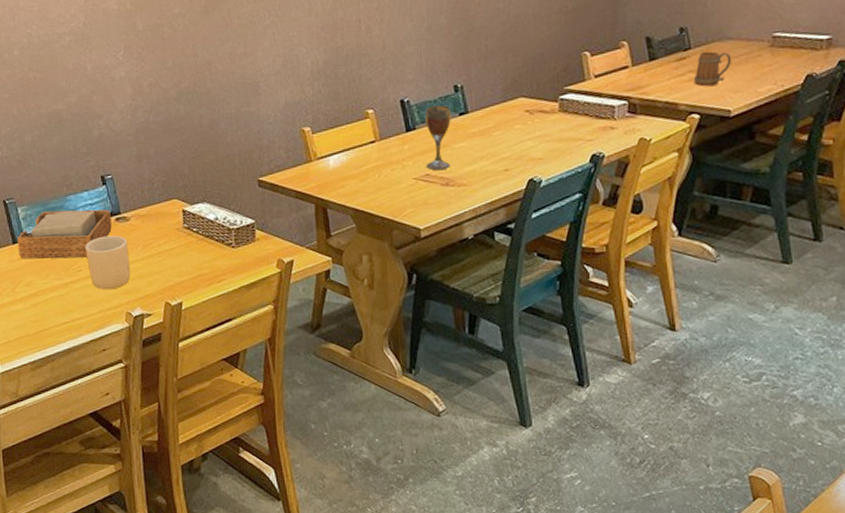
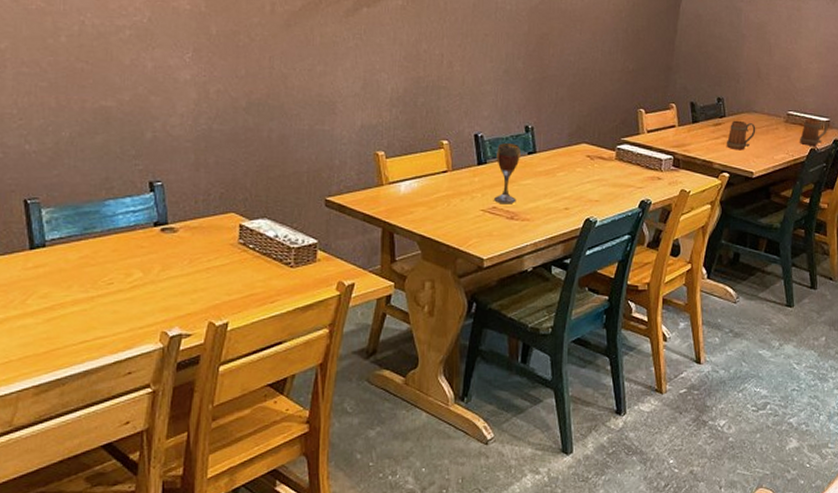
napkin holder: present [16,209,112,259] -> none [35,216,156,269]
mug: present [84,235,131,289] -> none [119,247,173,305]
beer mug: none [791,37,830,72] -> present [800,117,828,146]

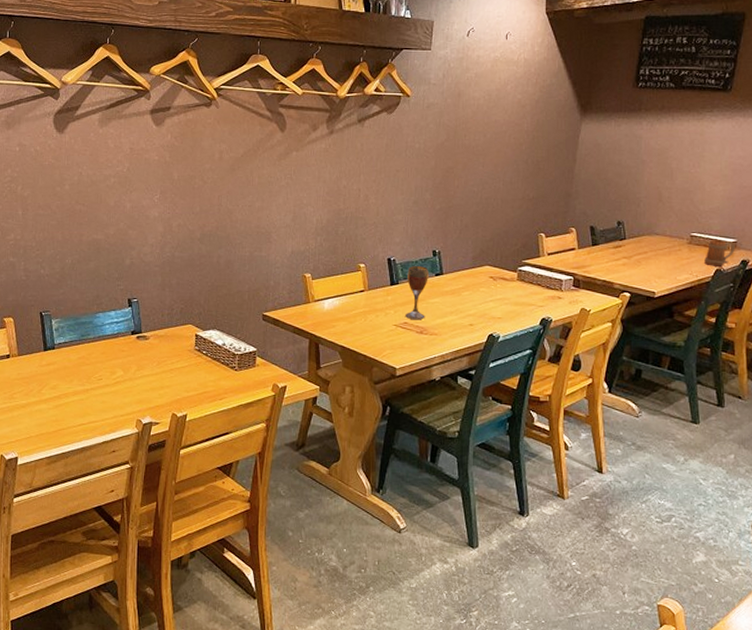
beer mug: present [726,120,756,151] -> none [626,242,658,271]

